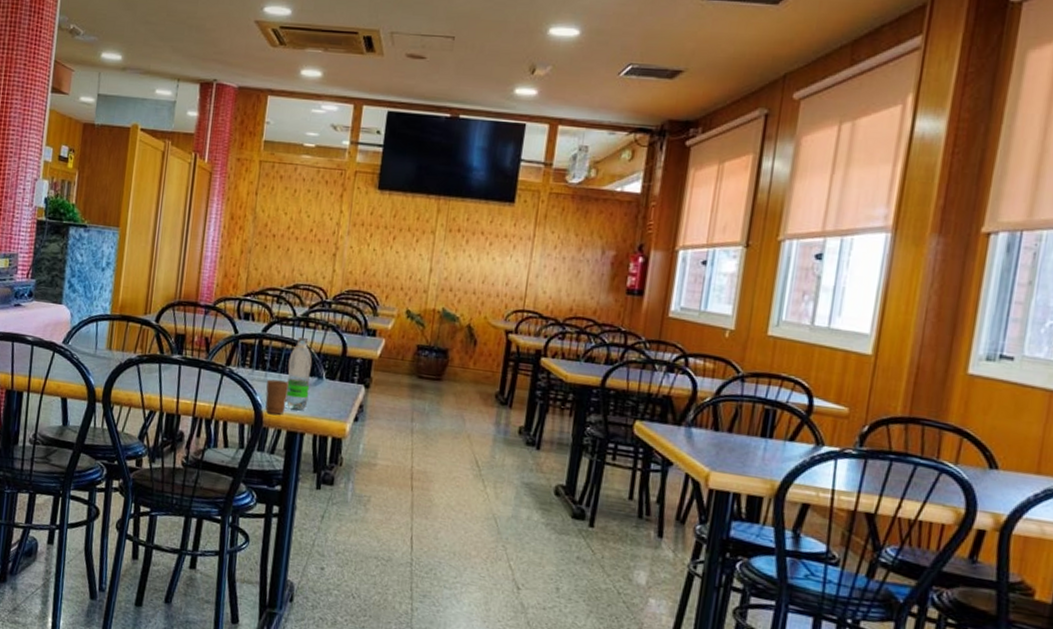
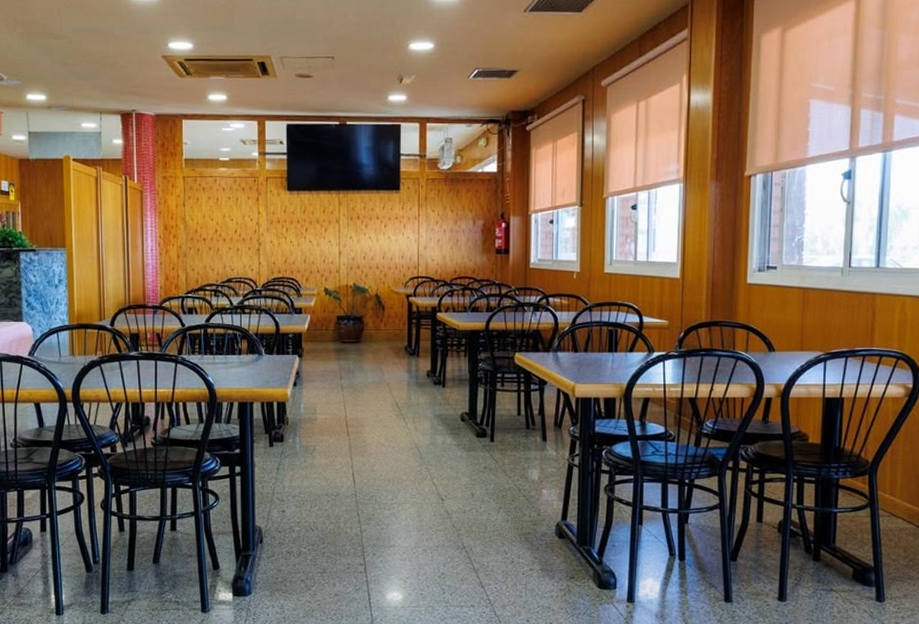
cup: present [265,379,290,415] -> none [215,361,235,390]
bottle: present [284,336,313,411] -> none [231,322,253,384]

